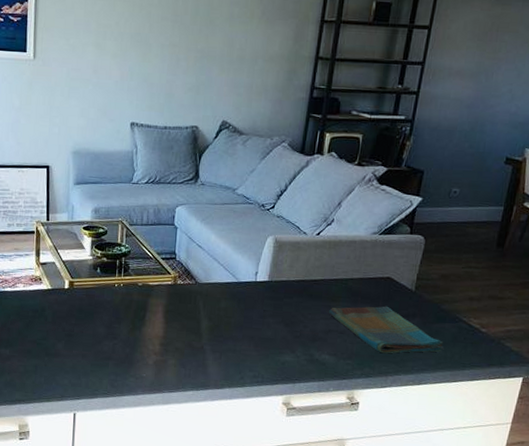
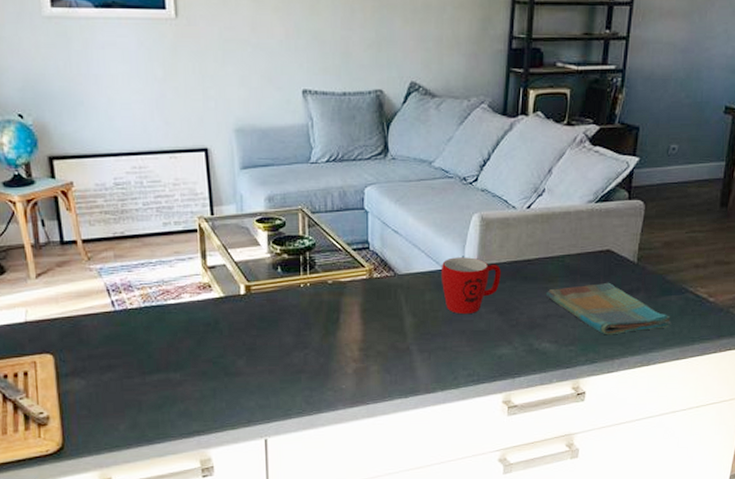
mug: none [236,272,290,323] -> present [440,257,501,315]

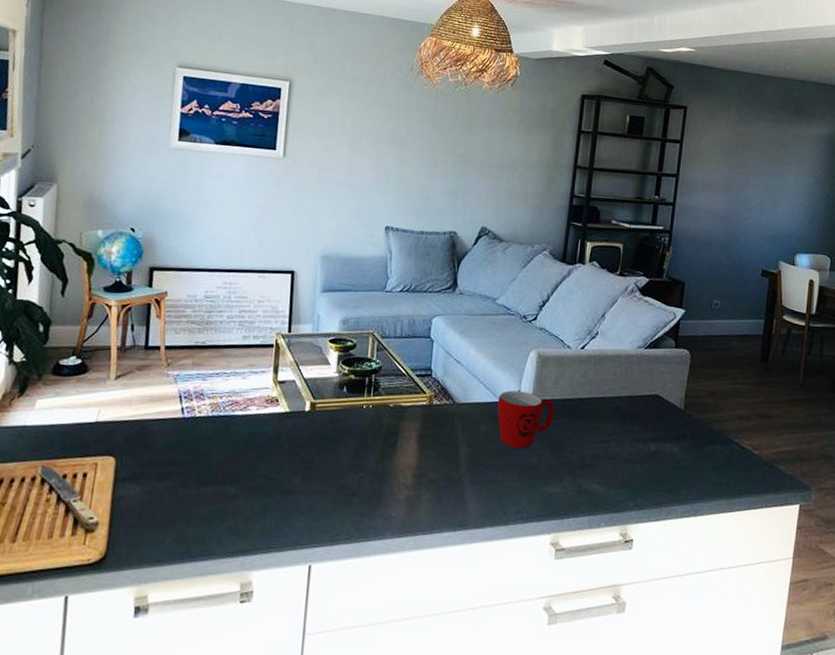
dish towel: present [545,282,672,335] -> none [596,426,718,481]

